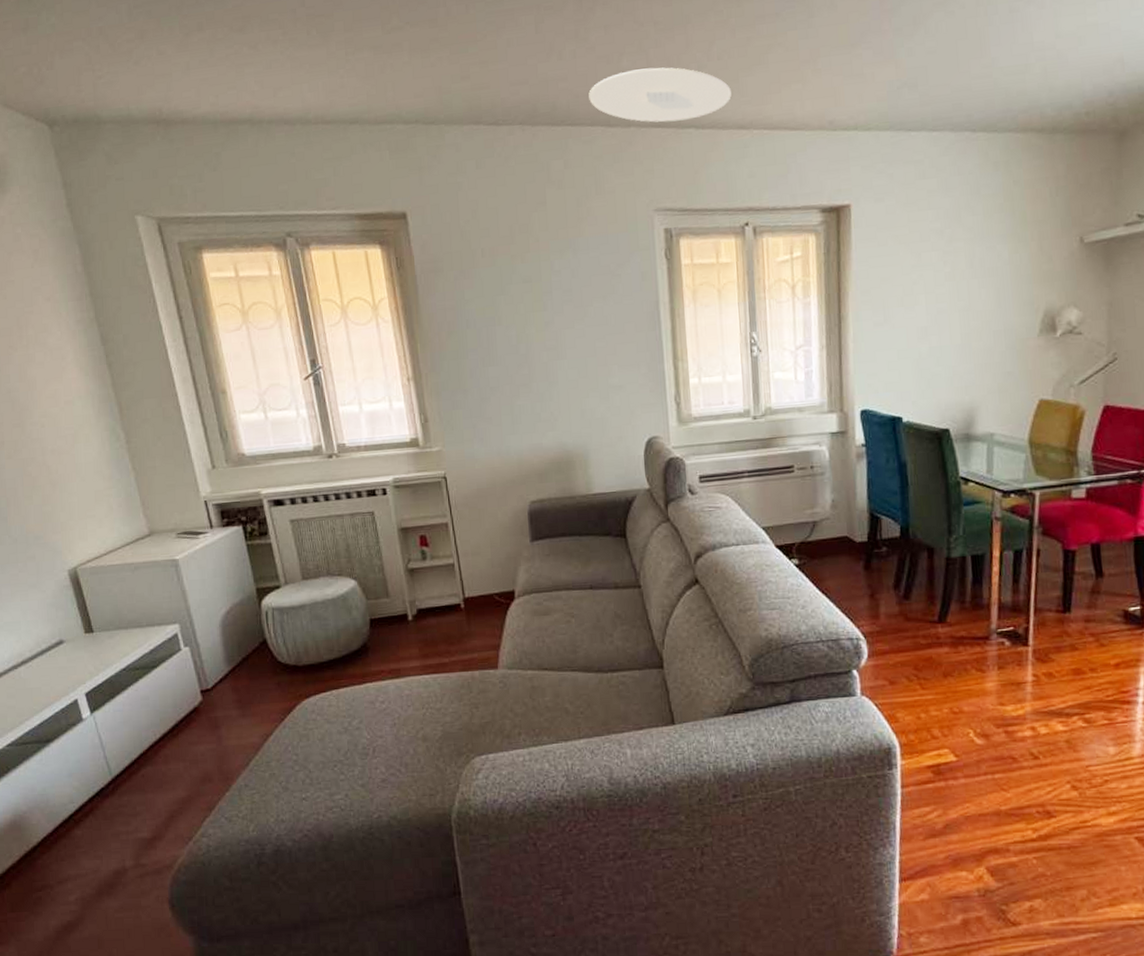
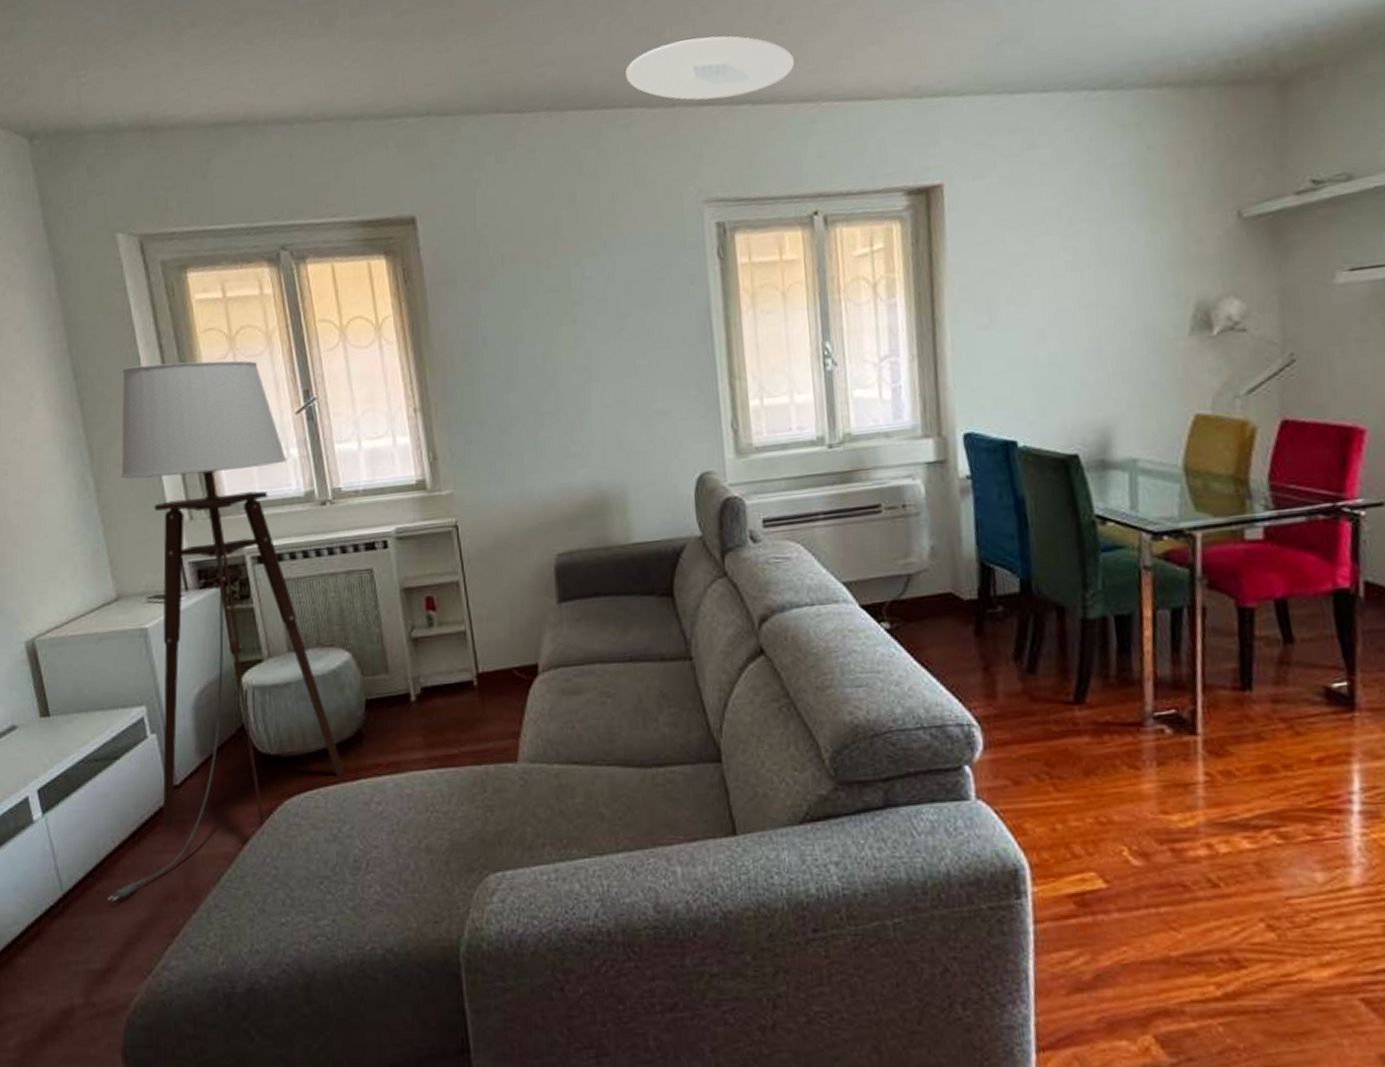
floor lamp: none [146,331,353,784] -> present [107,360,345,902]

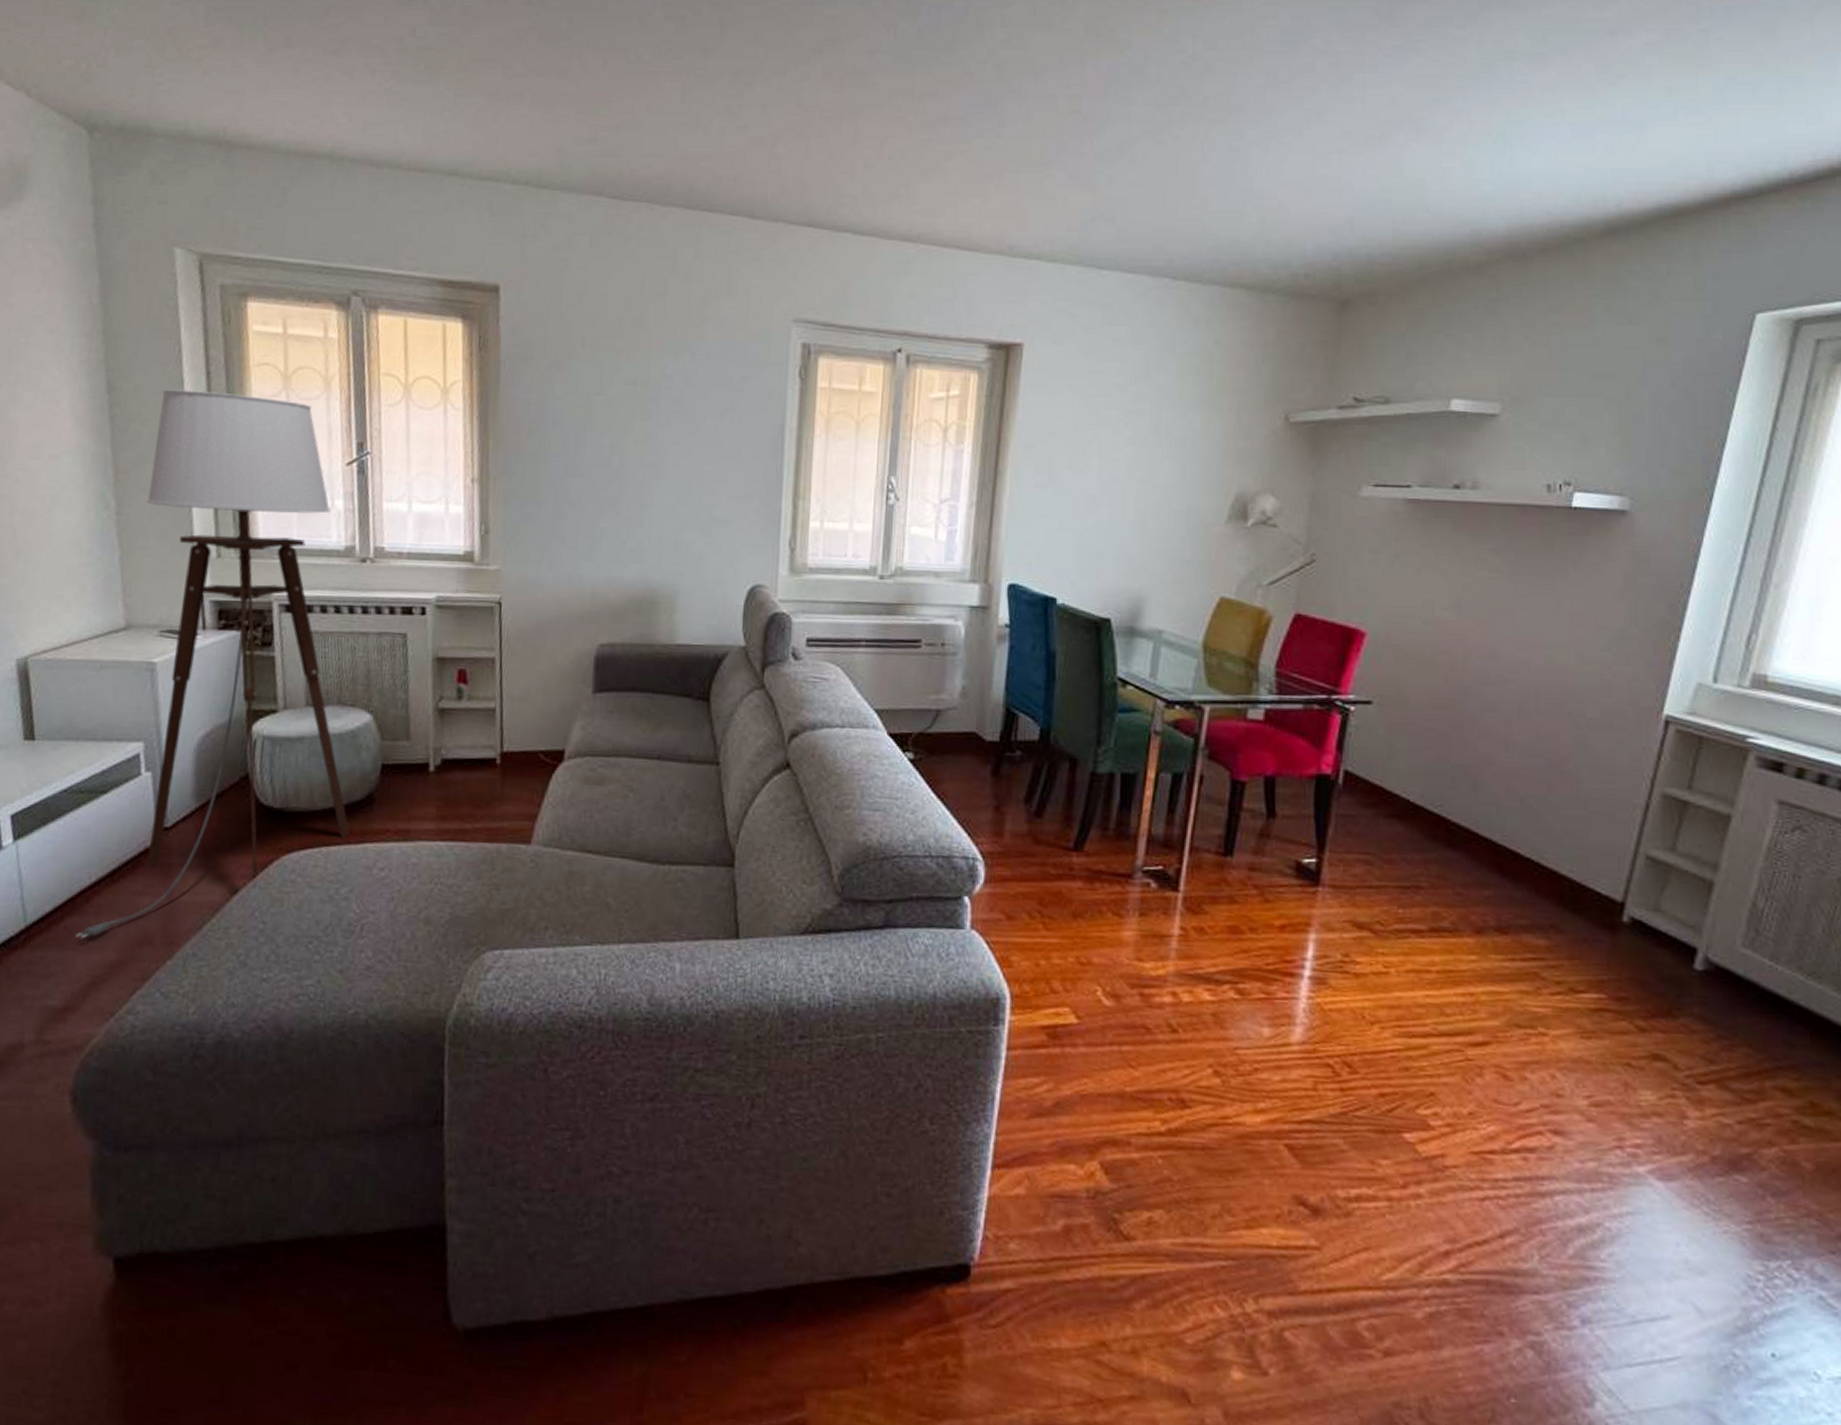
ceiling light: present [626,36,794,100] -> none [733,158,900,223]

